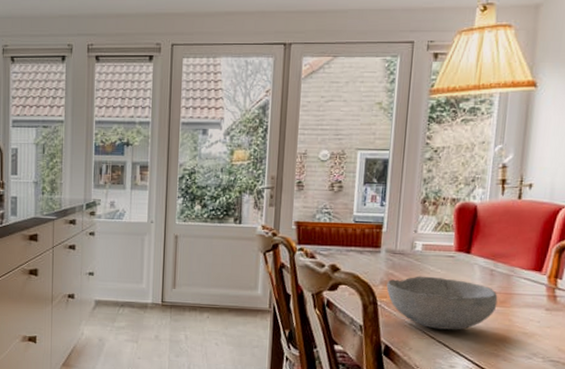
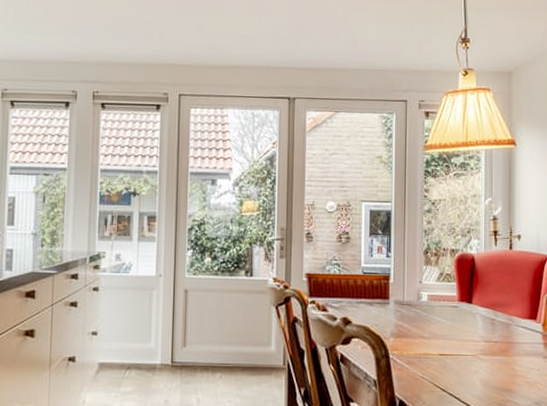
bowl: present [386,276,498,330] -> none [397,327,500,382]

